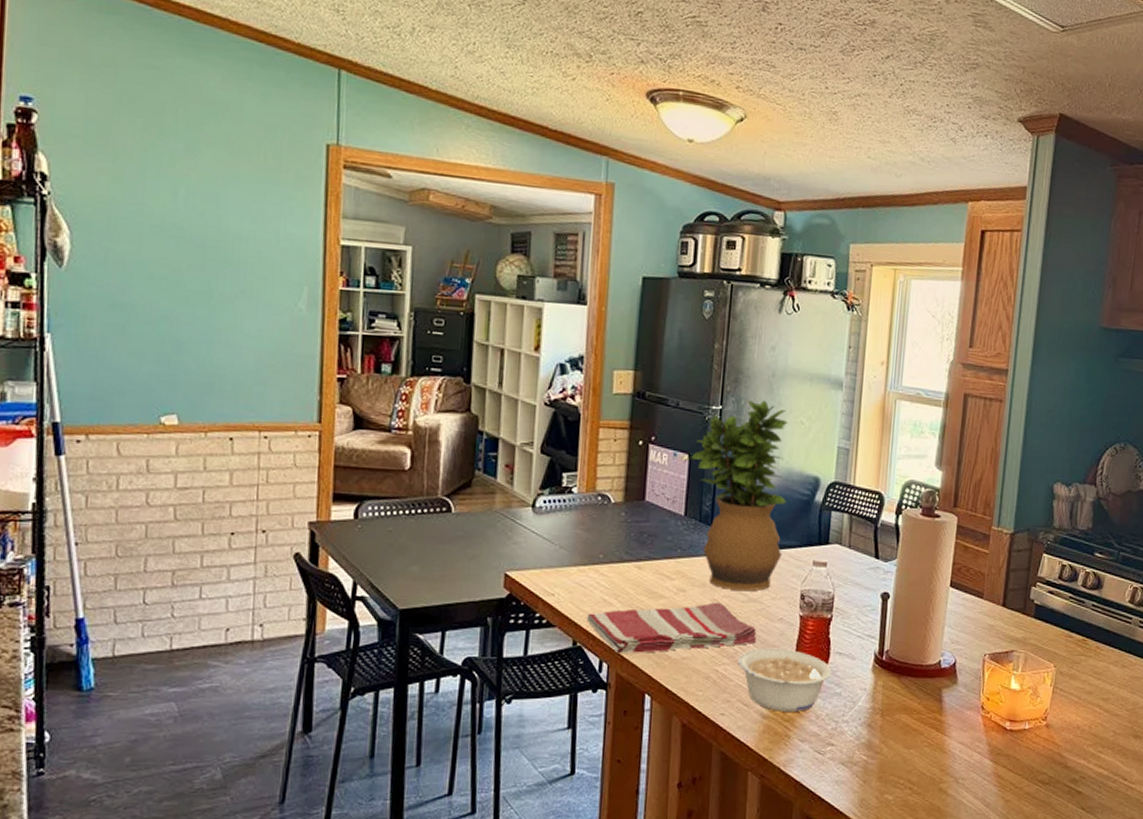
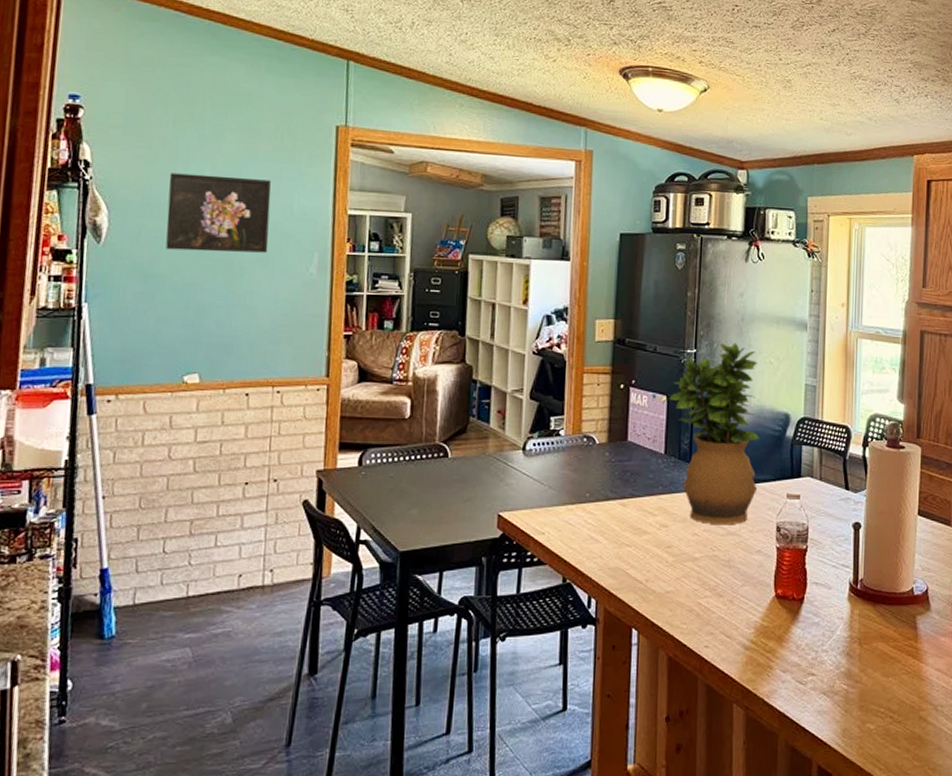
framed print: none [136,190,255,285] -> present [166,173,272,253]
dish towel: present [587,602,757,654] -> none [575,536,737,590]
legume: present [738,647,832,712] -> none [719,579,810,642]

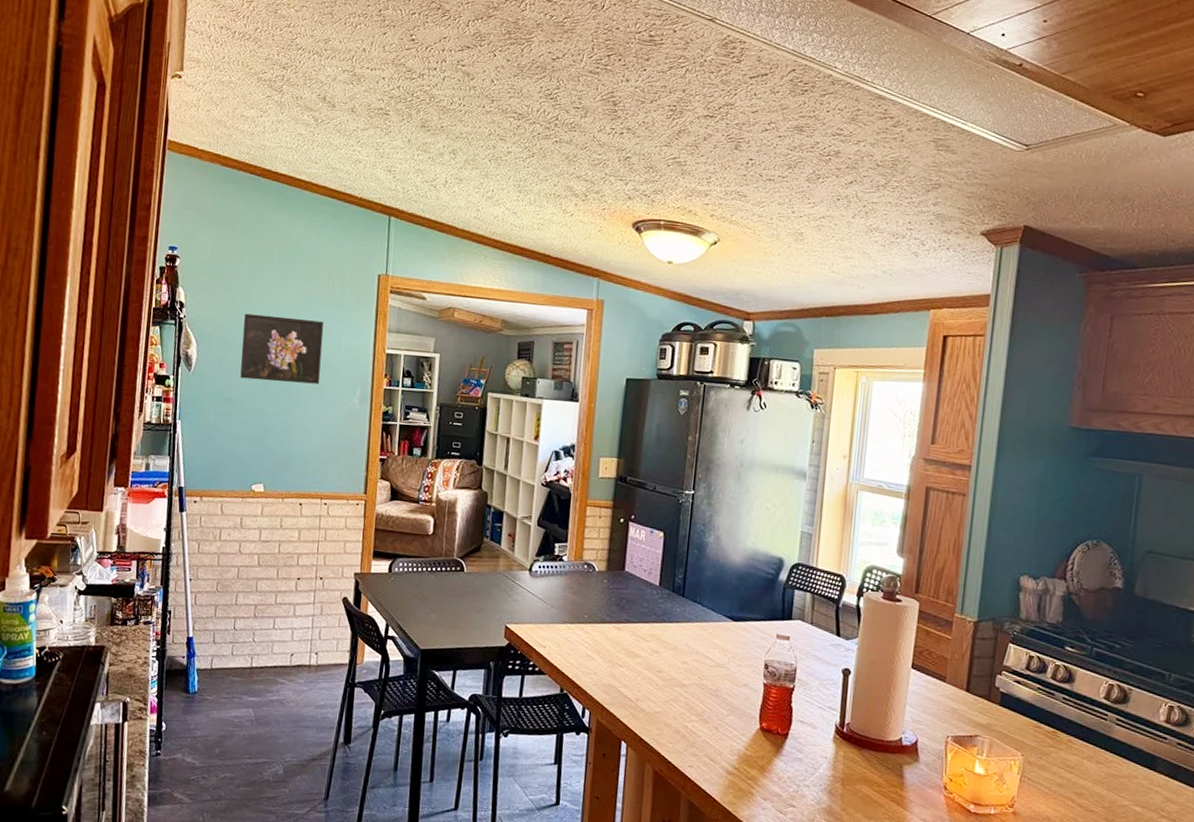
potted plant: present [669,343,760,525] -> none [666,487,754,657]

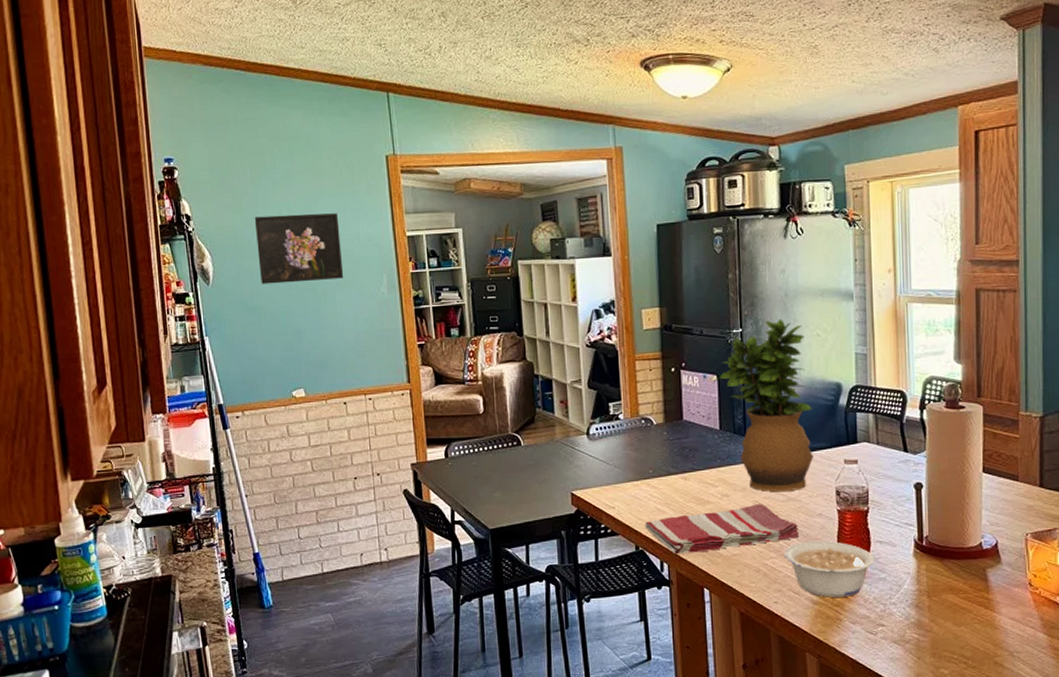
dish towel: none [572,664,723,706] -> present [645,503,800,555]
potted plant: none [666,487,754,657] -> present [719,319,814,492]
legume: none [705,709,794,772] -> present [784,540,875,597]

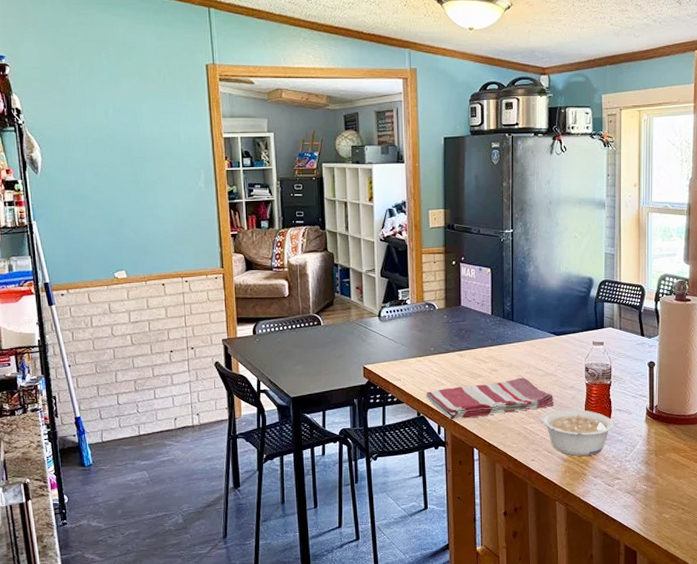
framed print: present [254,213,344,284] -> none [82,113,165,175]
potted plant: present [719,319,814,492] -> none [493,222,569,368]

